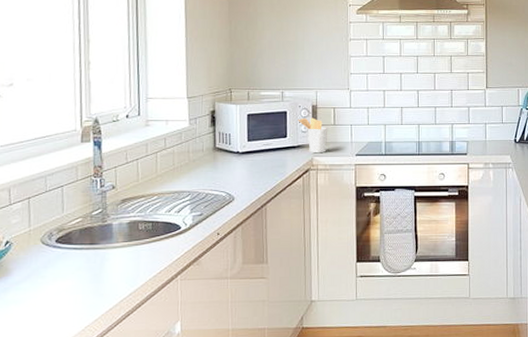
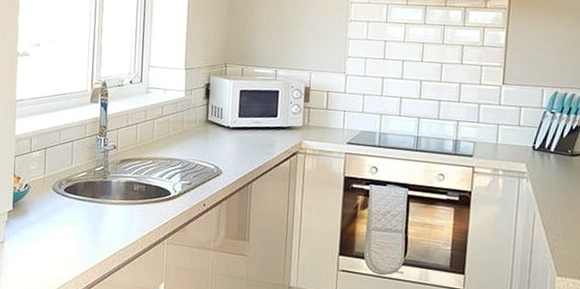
utensil holder: present [298,117,327,154] -> none [289,98,319,137]

